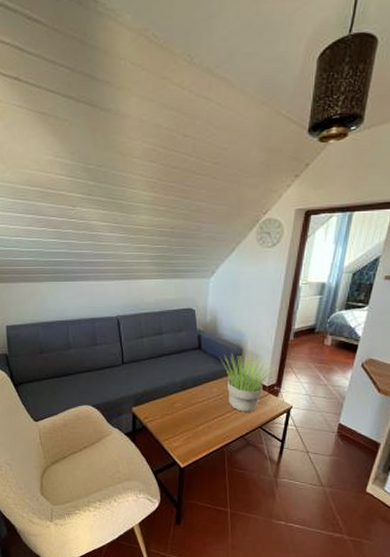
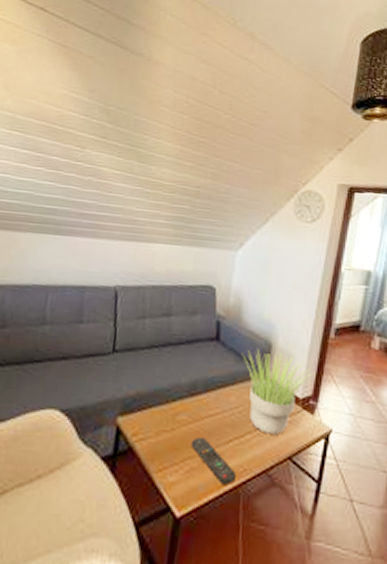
remote control: none [186,417,221,446] -> present [190,438,236,484]

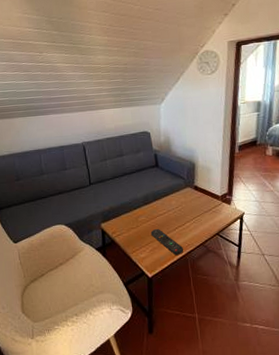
potted plant: present [241,350,311,435] -> none [175,168,225,221]

